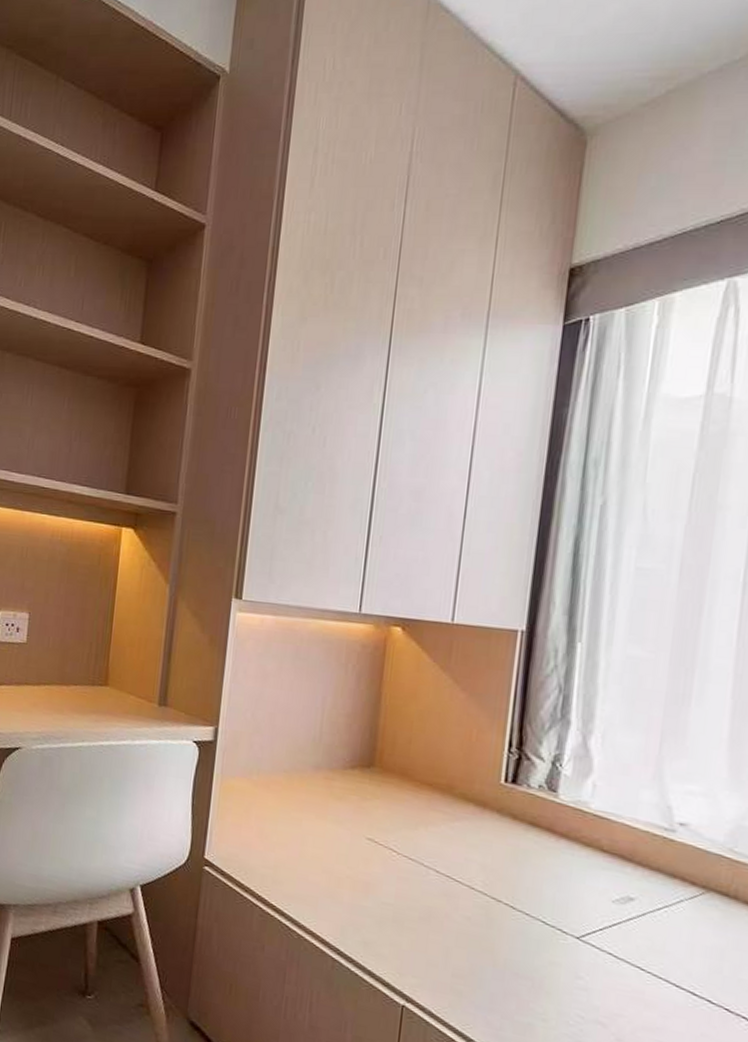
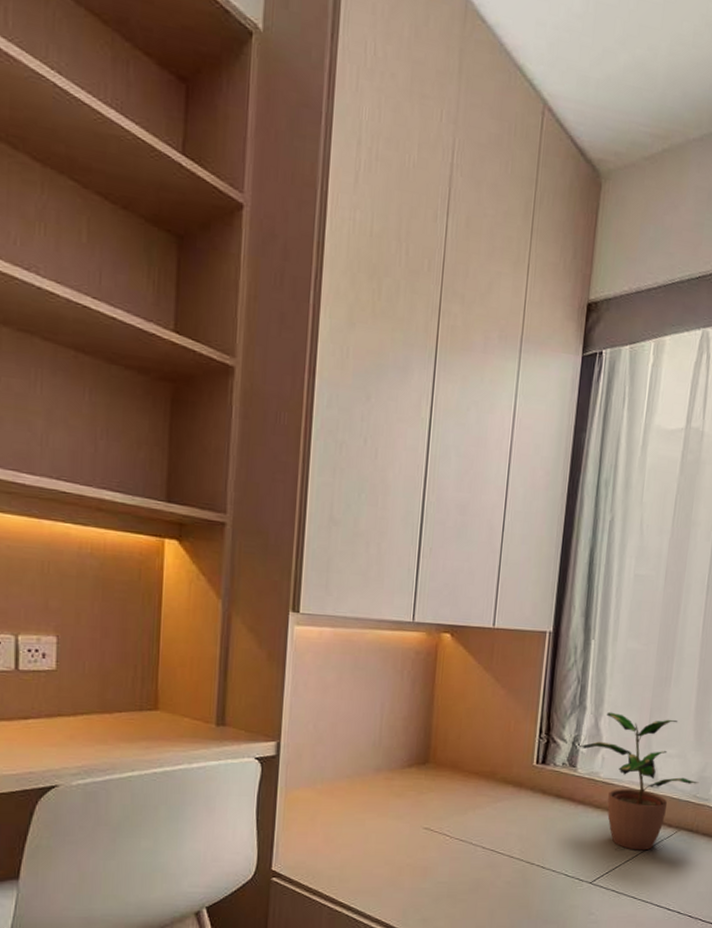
potted plant: none [562,729,738,910] -> present [579,712,699,851]

